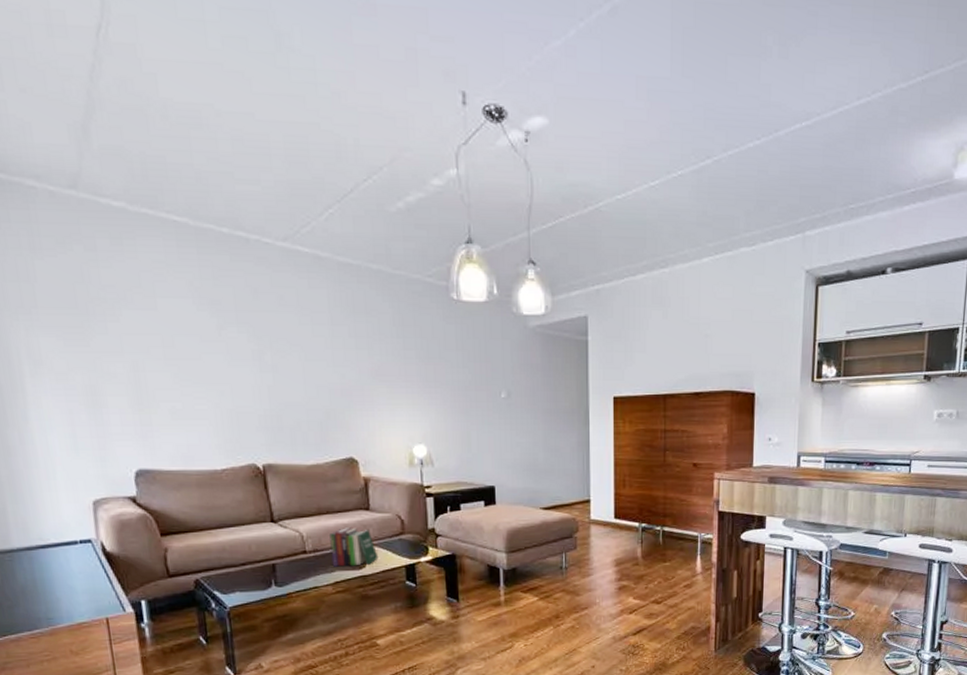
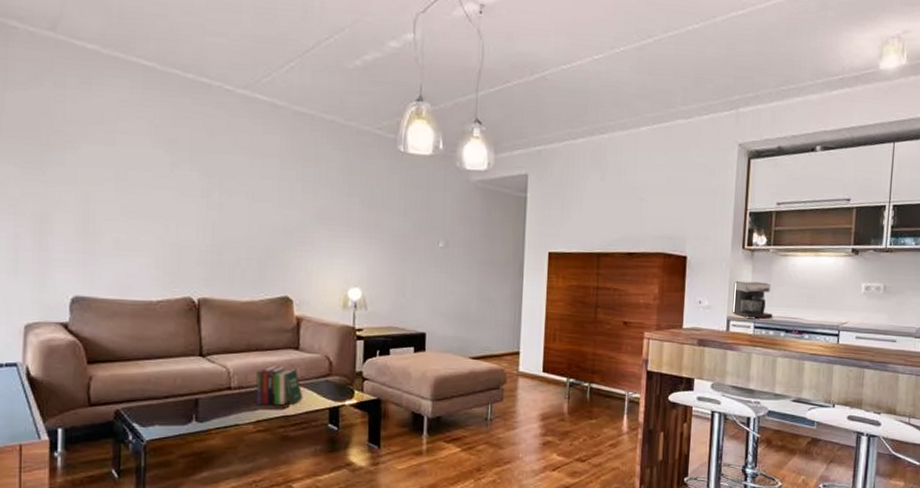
coffee maker: none [803,415,844,453] -> present [733,281,773,319]

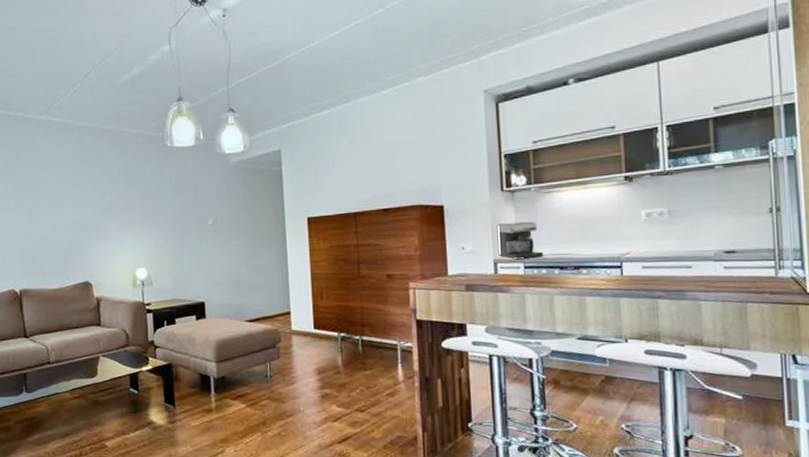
books: present [255,366,303,406] -> none [69,341,108,376]

